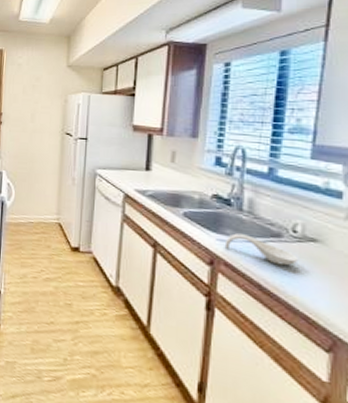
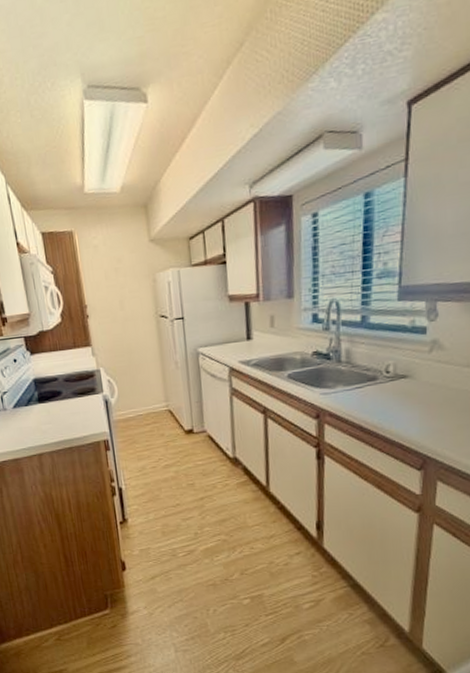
spoon rest: present [224,233,299,266] -> none [327,384,393,406]

